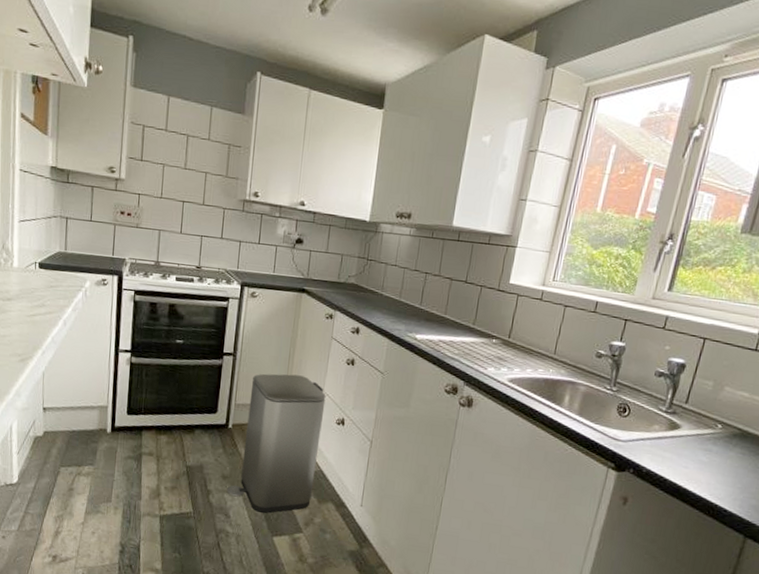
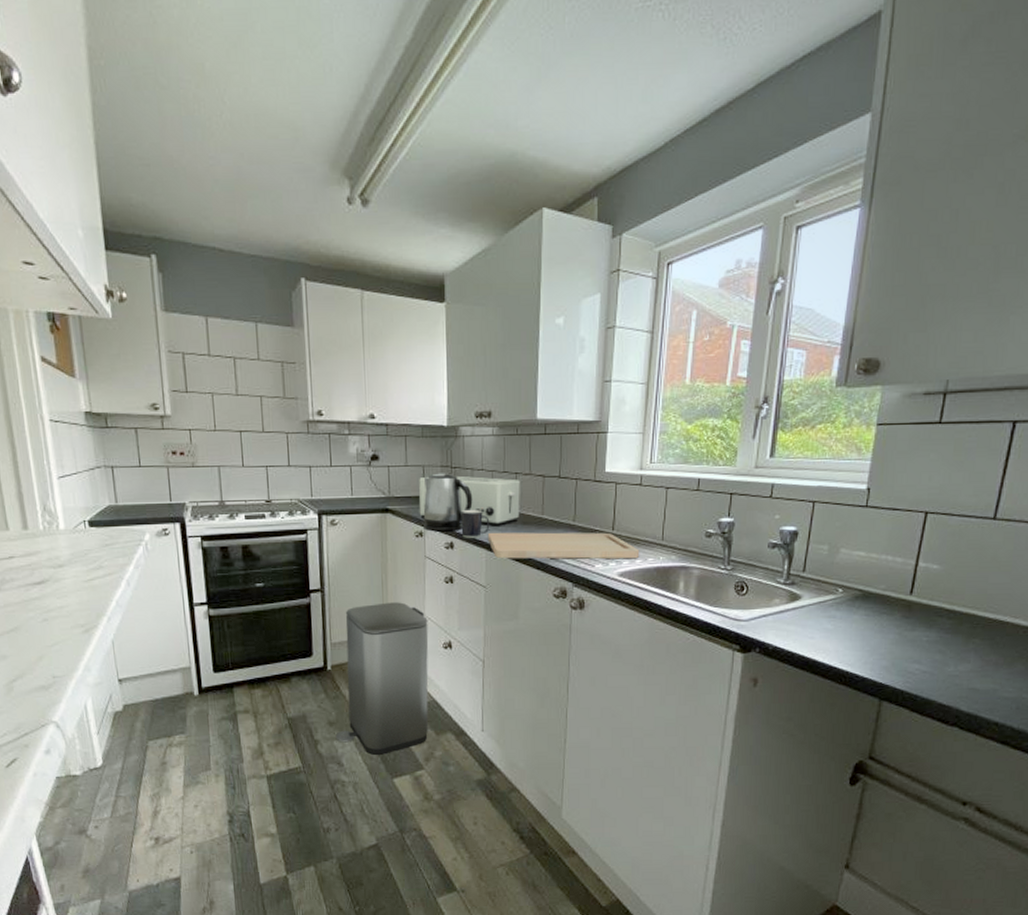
toaster: none [332,265,429,320] -> present [419,475,520,526]
kettle: none [334,263,384,319] -> present [423,473,473,533]
mug: none [368,299,396,328] -> present [460,509,490,539]
cutting board: none [391,324,532,368] -> present [487,532,640,559]

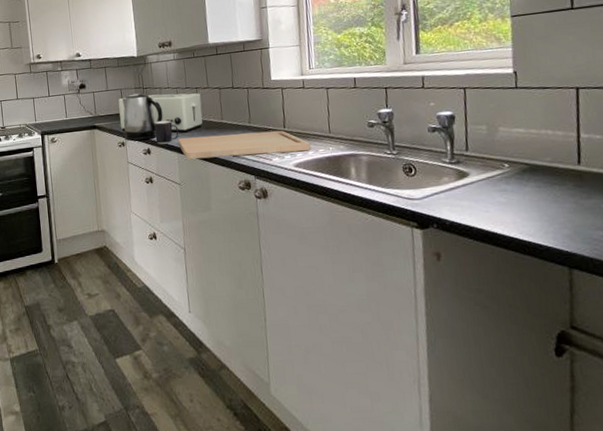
pedal bin: present [335,602,429,755] -> none [64,202,142,337]

